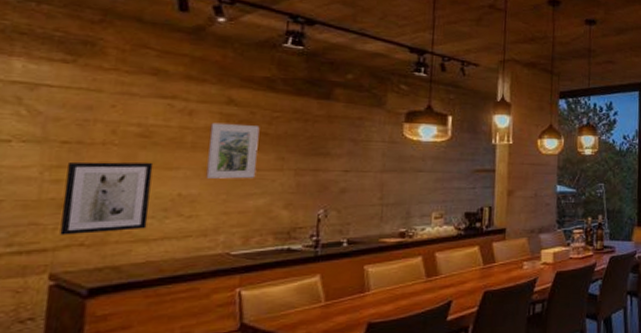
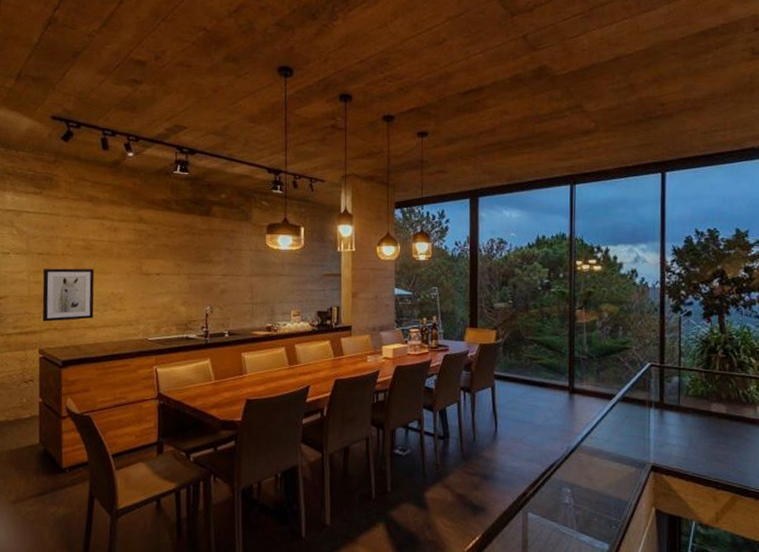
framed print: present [206,122,260,179] -> none [128,237,162,281]

